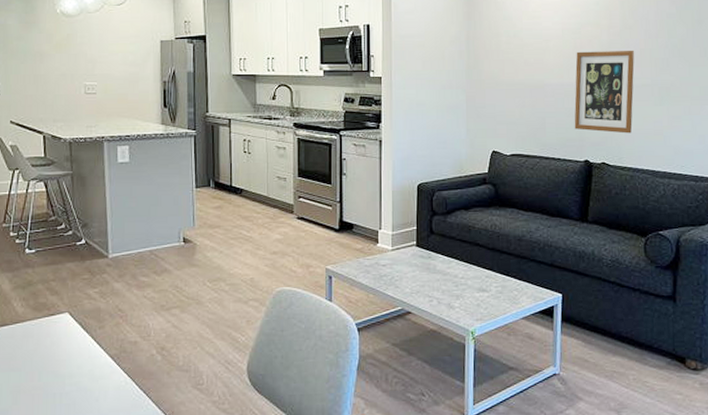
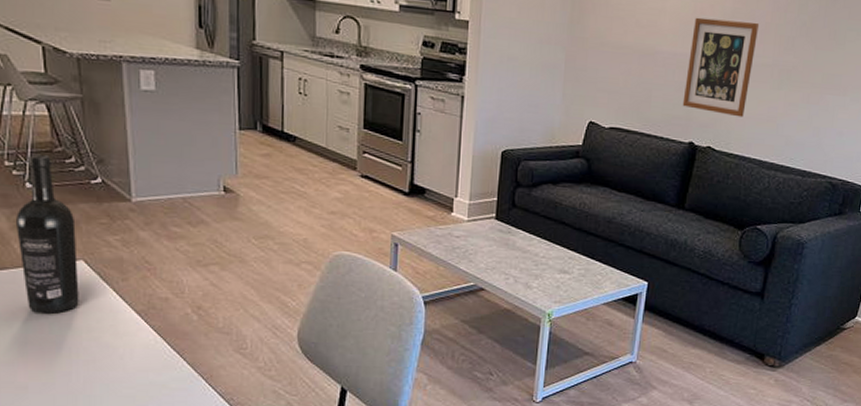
wine bottle: none [16,225,64,363] -> present [16,155,79,314]

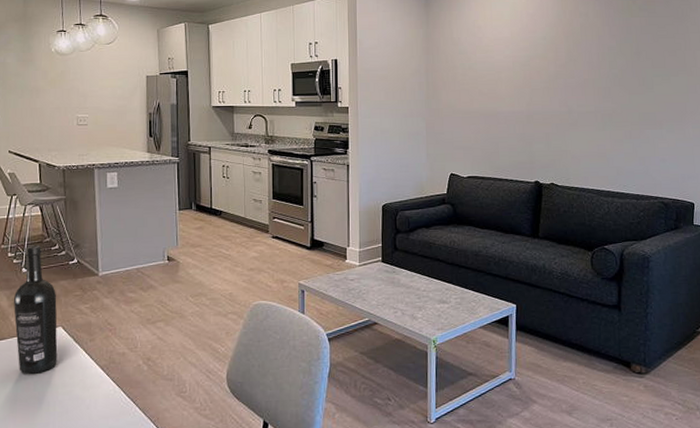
wall art: present [682,17,760,118] -> none [525,80,579,156]

